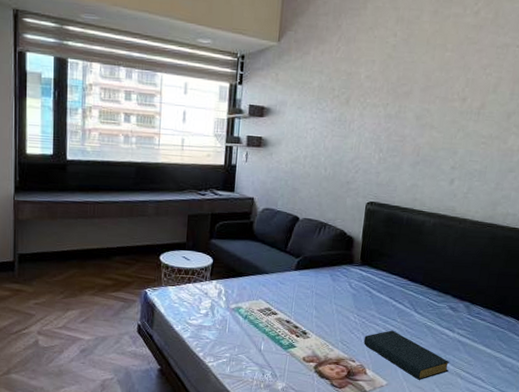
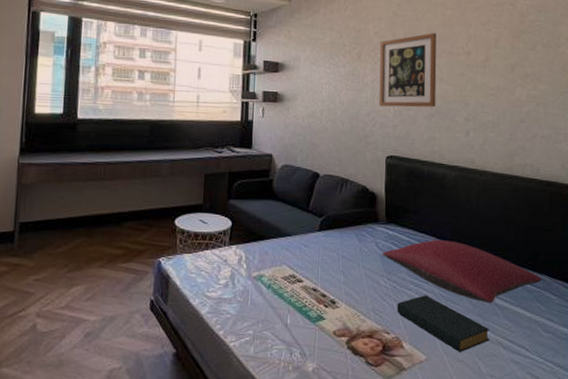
pillow: none [354,281,508,340] -> present [381,239,543,304]
wall art: none [364,76,432,155] -> present [379,32,437,108]

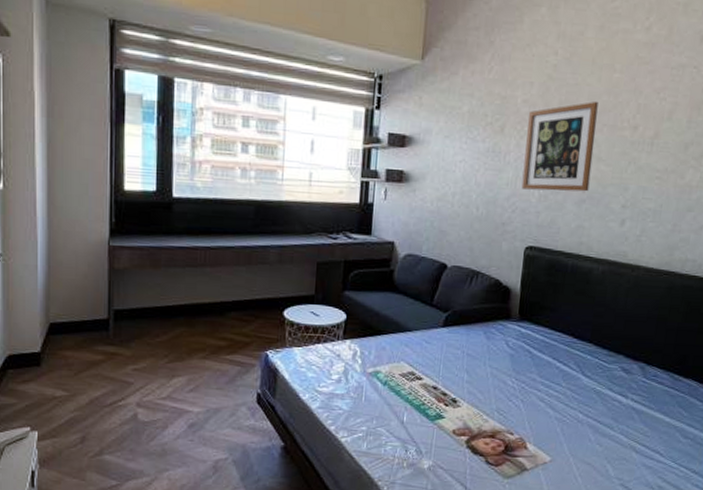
pillow: present [381,239,543,304] -> none [511,339,689,407]
hardback book: present [397,295,490,352] -> none [523,396,623,455]

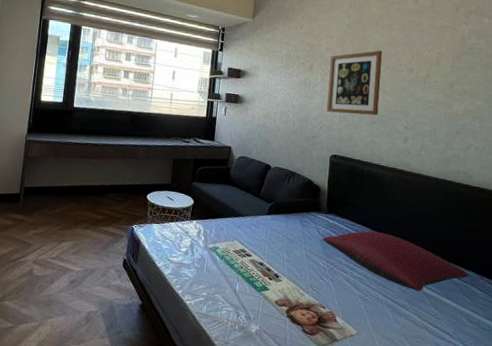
pillow: none [511,339,689,407] -> present [322,230,470,292]

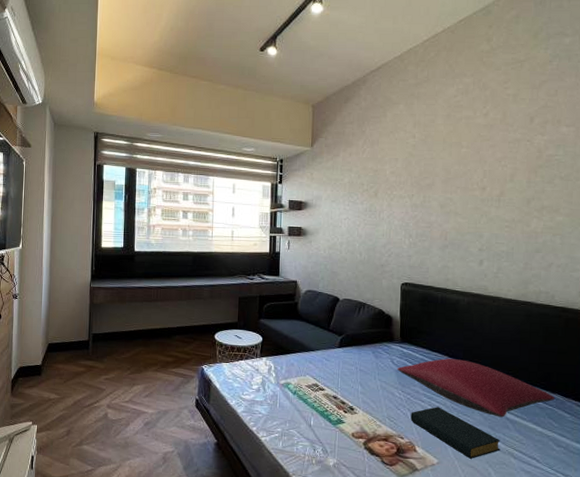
wall art: present [326,50,382,116] -> none [394,170,451,239]
hardback book: none [332,278,417,331] -> present [410,407,501,459]

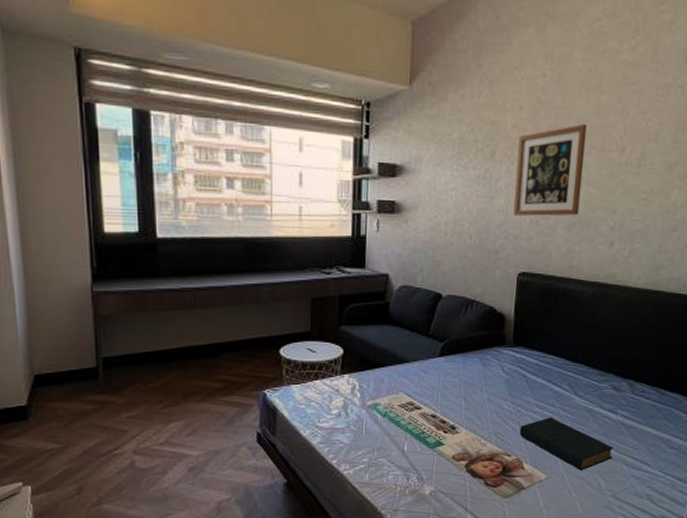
wall art: none [394,170,451,239] -> present [513,123,587,216]
pillow: present [396,358,556,418] -> none [507,361,674,423]

